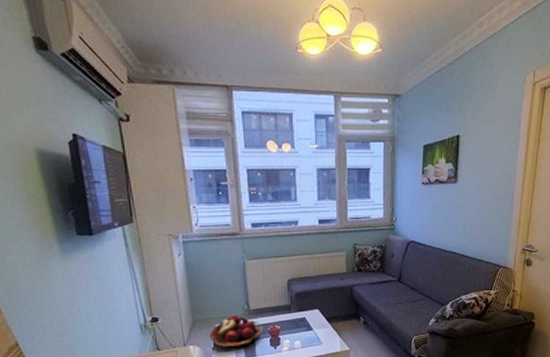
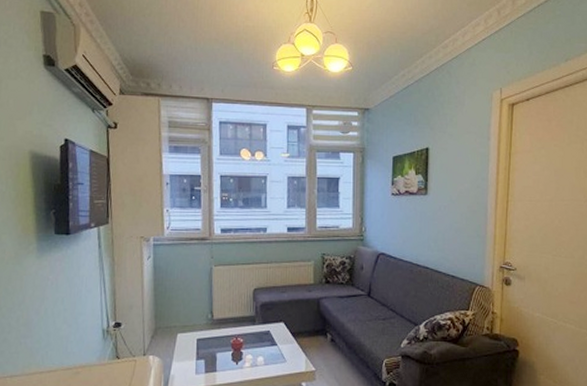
fruit basket: present [209,315,263,348] -> none [170,324,225,360]

